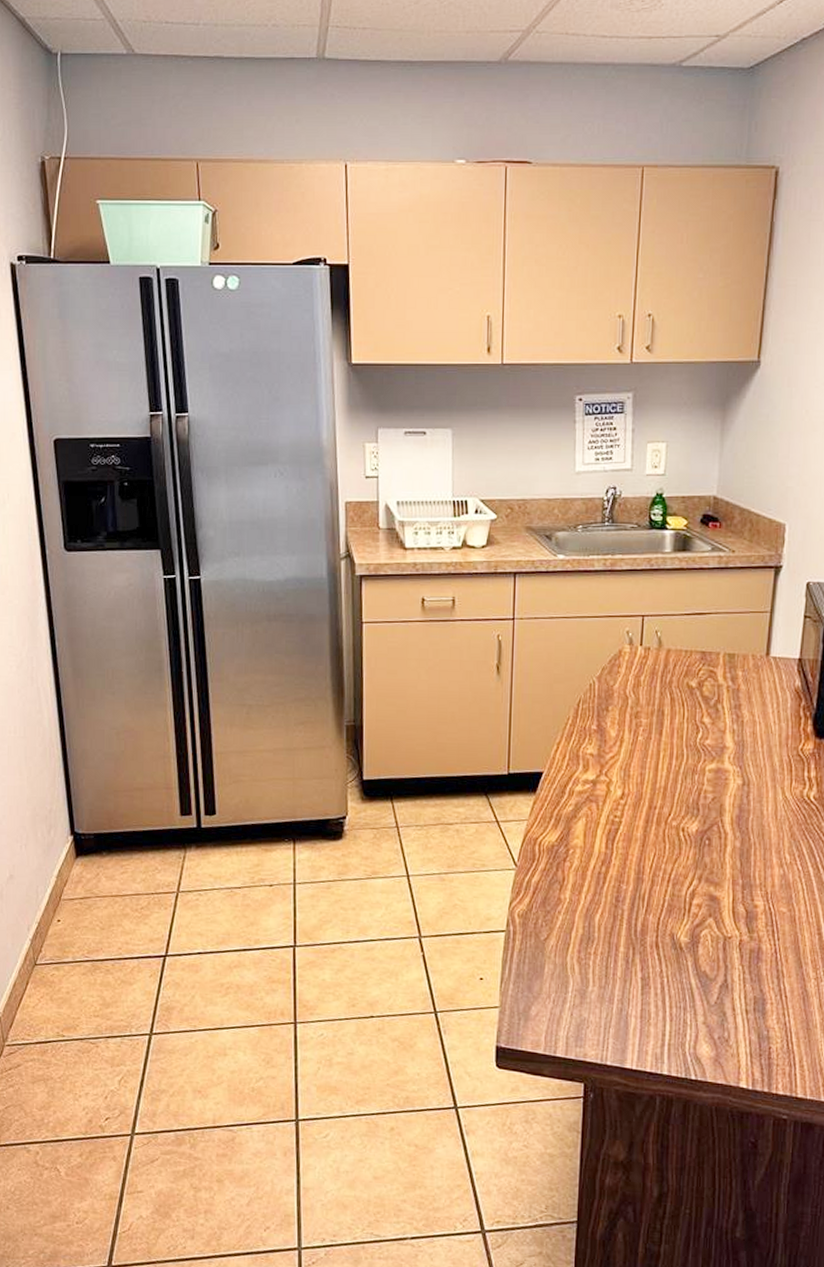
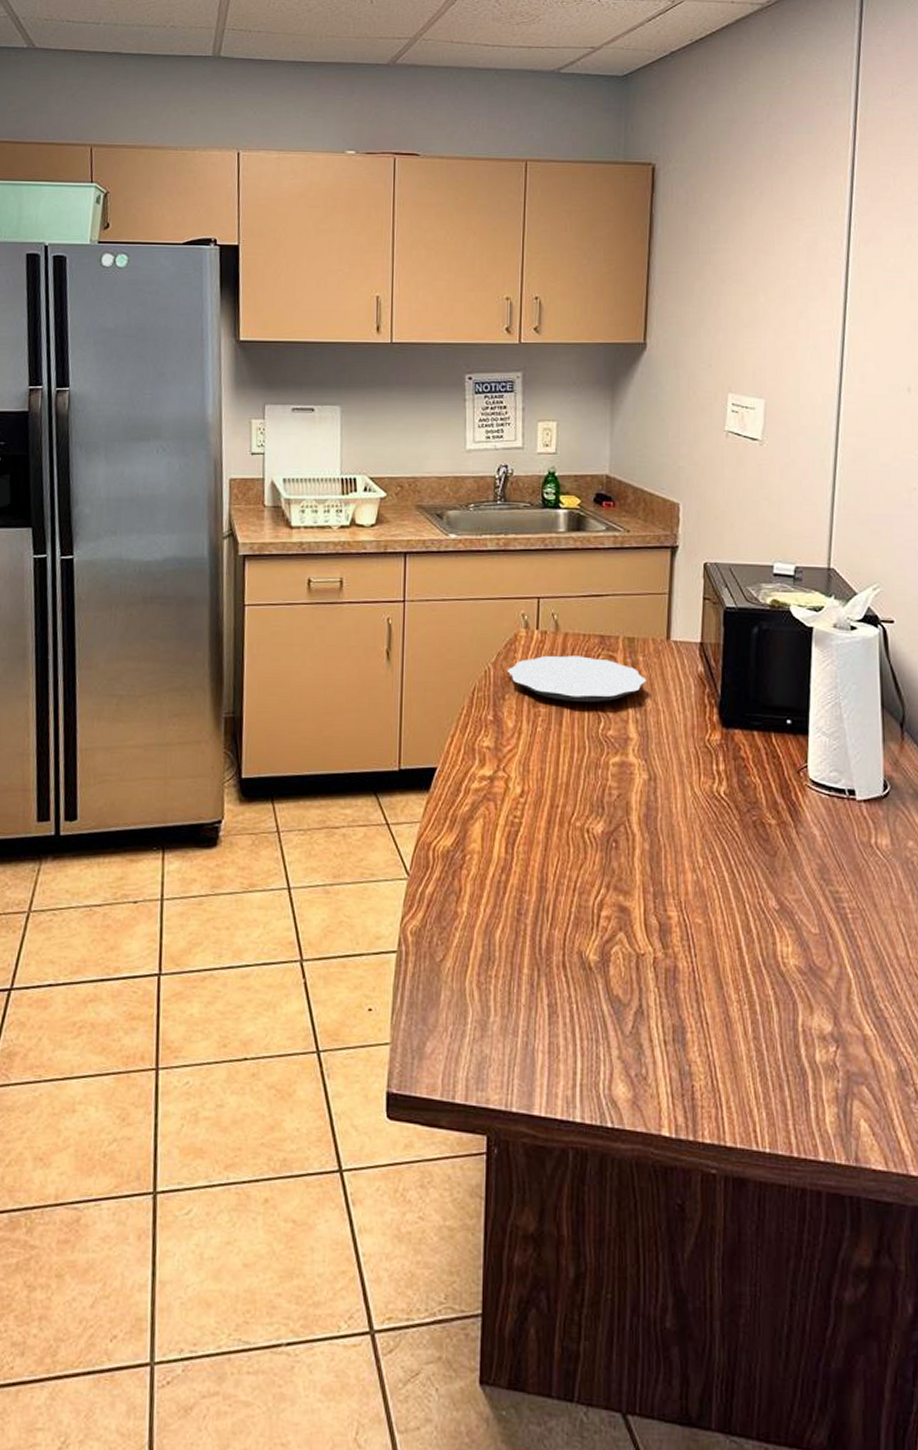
plate: none [612,670,745,714] -> present [508,655,647,702]

